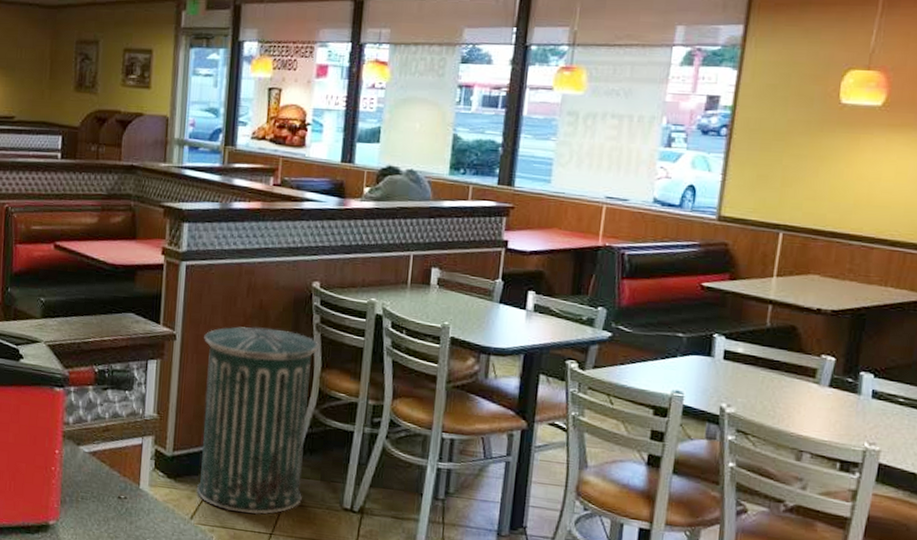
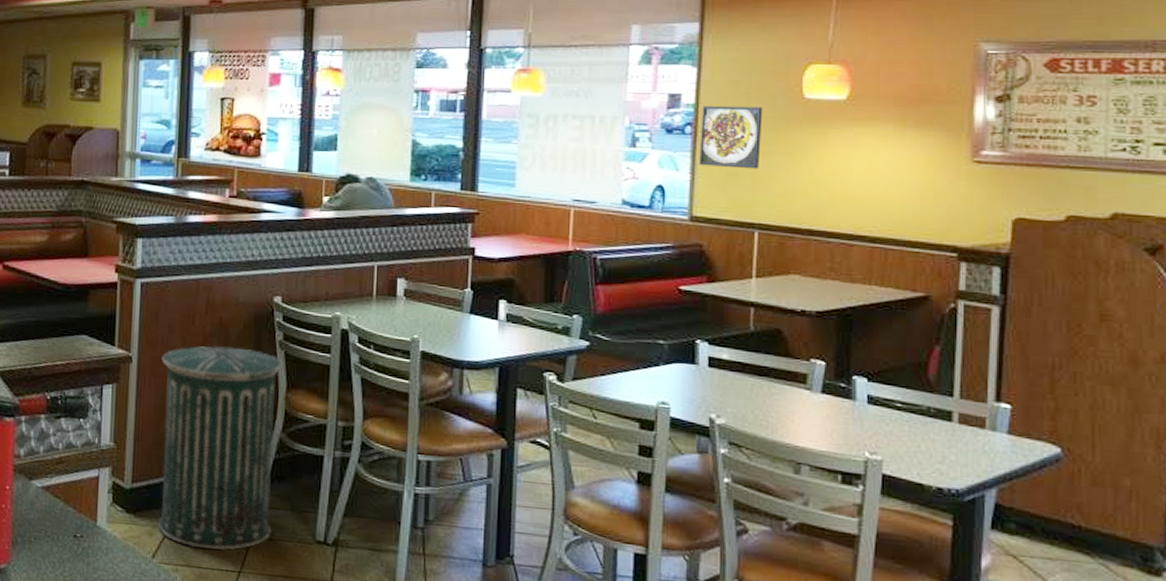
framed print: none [731,108,799,172] -> present [699,105,763,169]

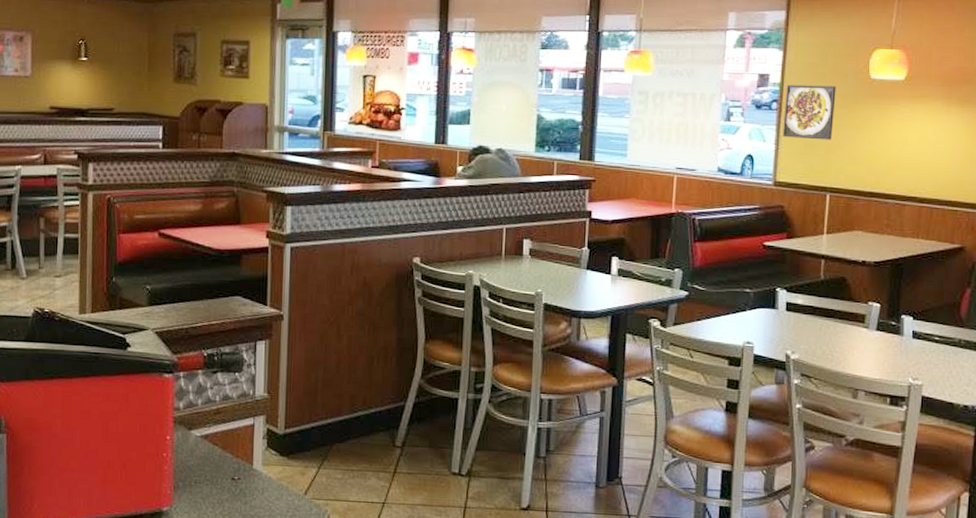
trash can: present [158,346,284,551] -> none [310,303,422,486]

